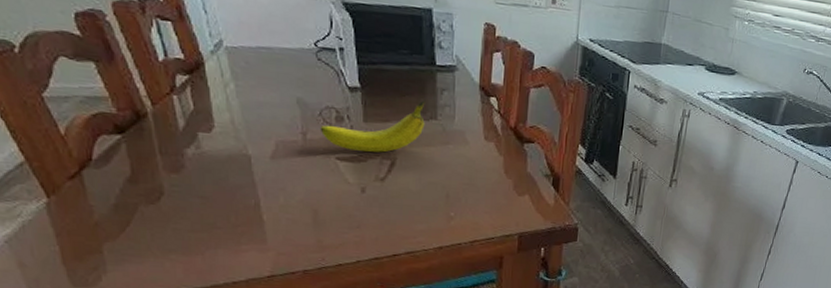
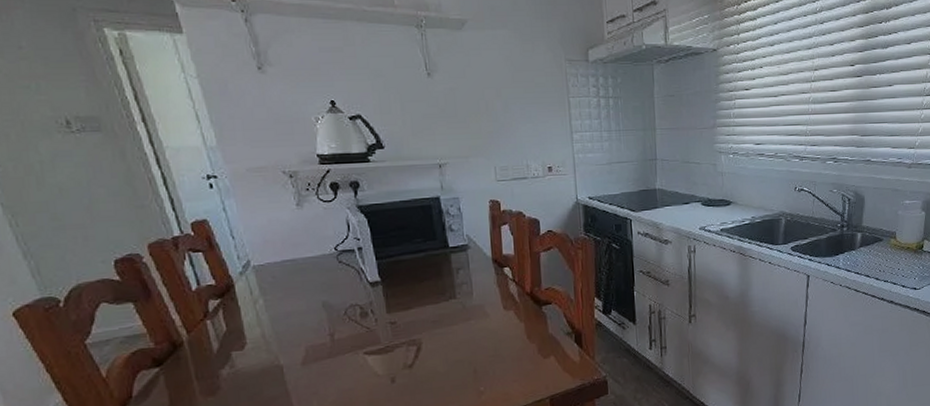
fruit: present [320,100,426,153] -> none [346,282,445,343]

